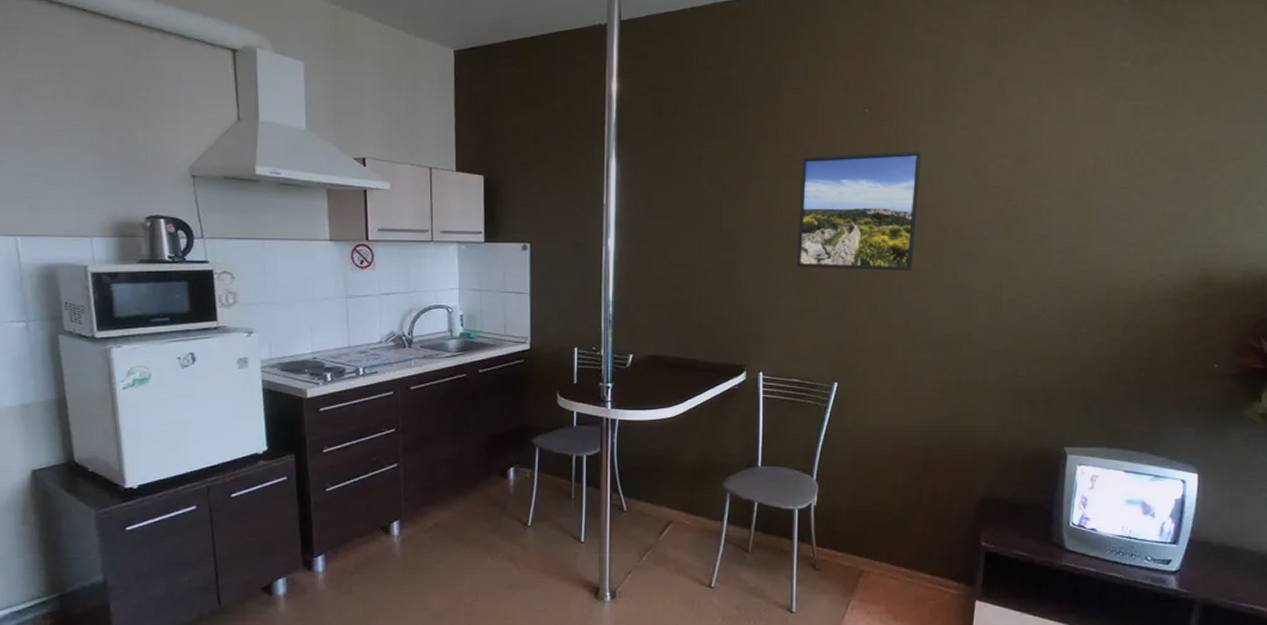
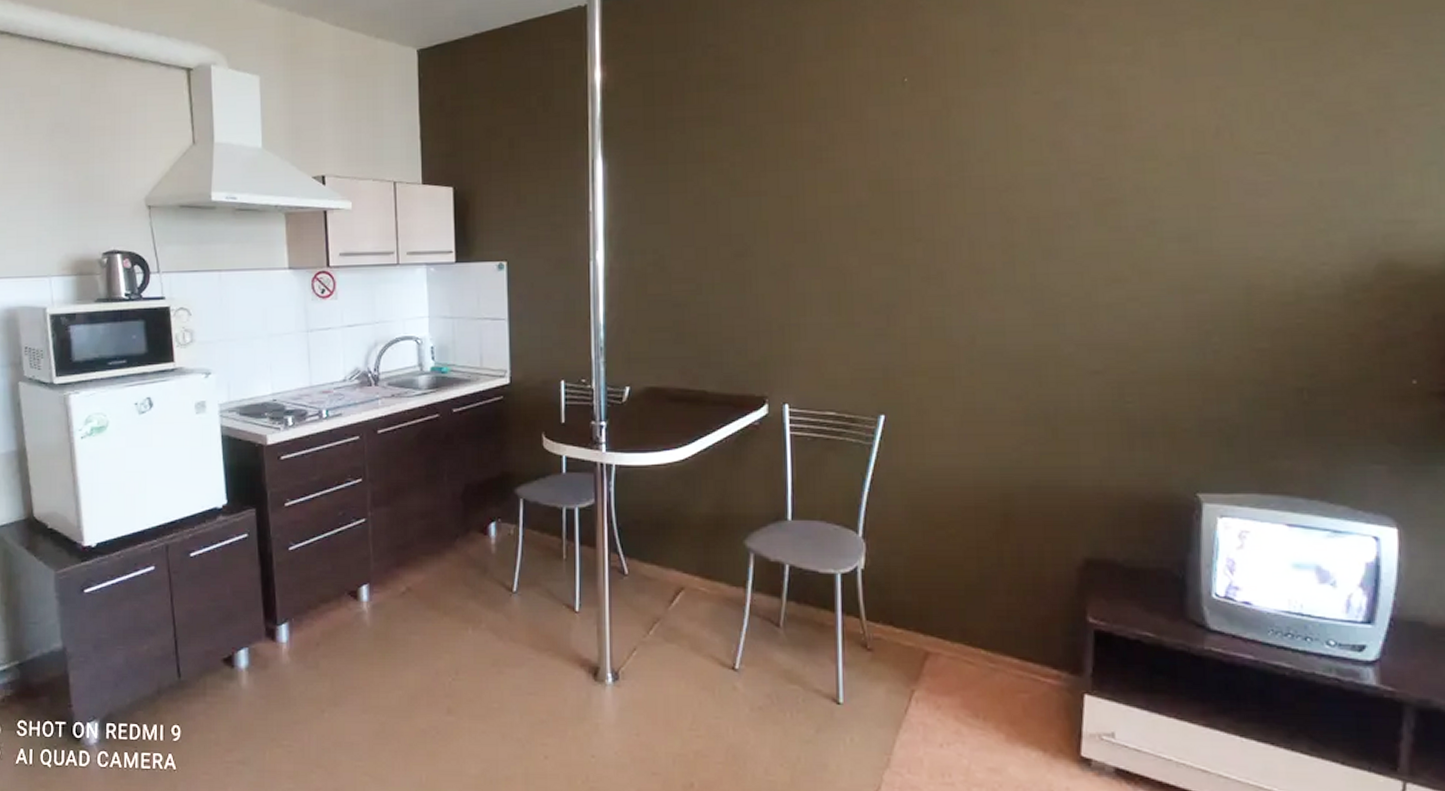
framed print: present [796,151,922,271] -> none [825,124,981,275]

